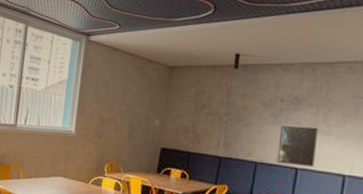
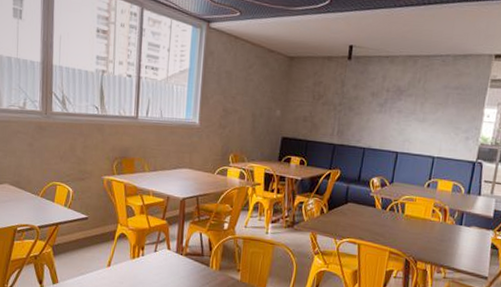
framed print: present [276,125,319,167] -> none [381,114,416,150]

